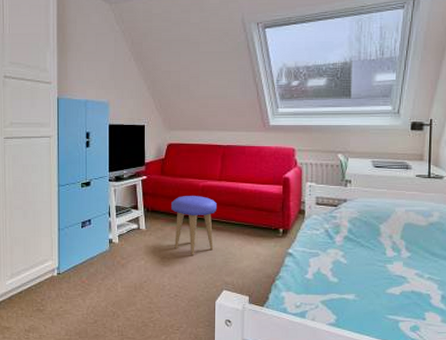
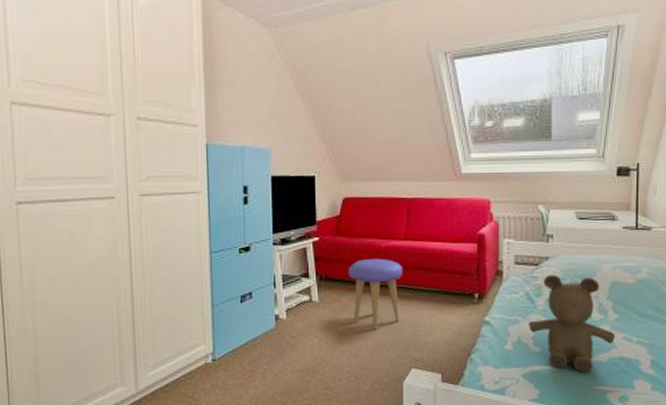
teddy bear: none [328,215,407,303] -> present [529,275,615,373]

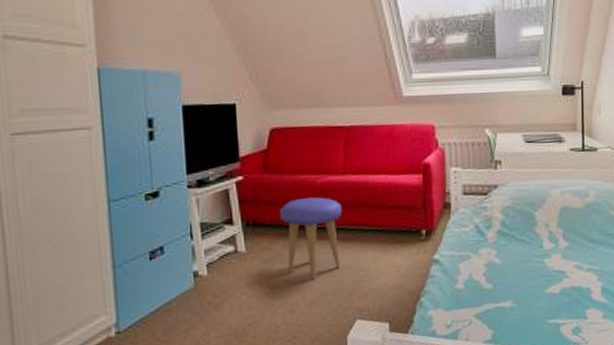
teddy bear: present [529,275,615,373] -> none [480,203,566,307]

